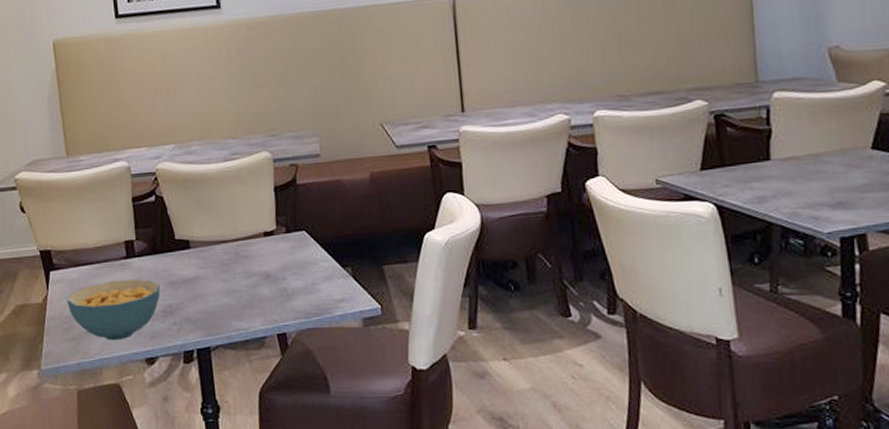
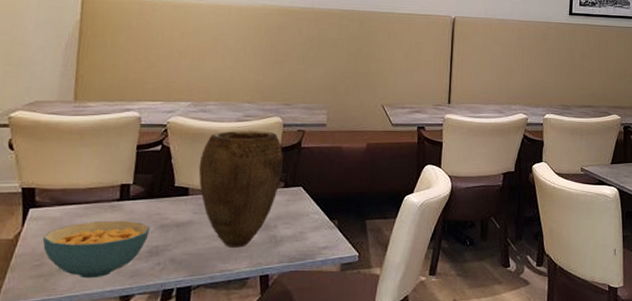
vase: none [194,169,281,304] -> present [198,130,284,248]

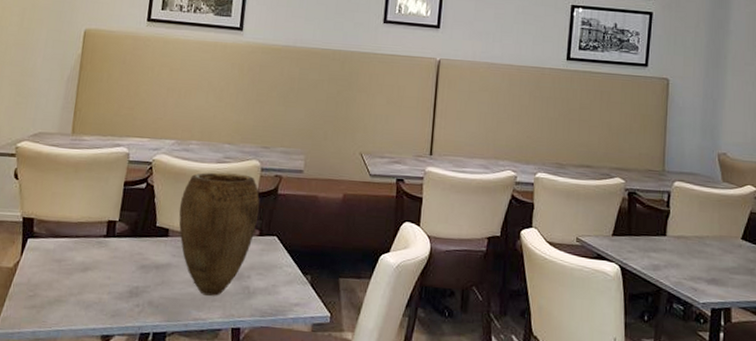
cereal bowl: present [42,220,150,279] -> none [37,256,132,315]

